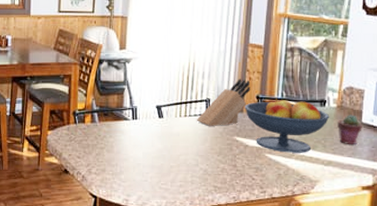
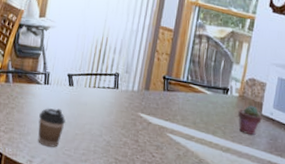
coffee cup: none [131,143,159,183] -> present [38,108,66,147]
knife block: present [196,79,251,126] -> none [104,58,159,101]
fruit bowl: present [245,97,330,153] -> none [151,80,232,137]

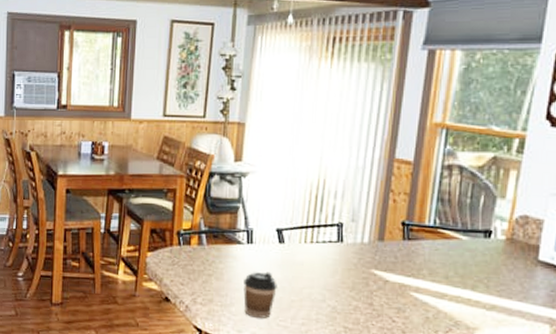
potted succulent: present [238,105,262,135] -> none [506,249,539,287]

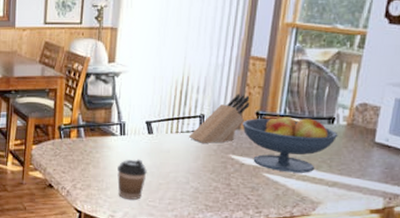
knife block: none [325,200,395,256] -> present [188,94,250,143]
fruit bowl: none [386,225,496,294] -> present [242,114,338,173]

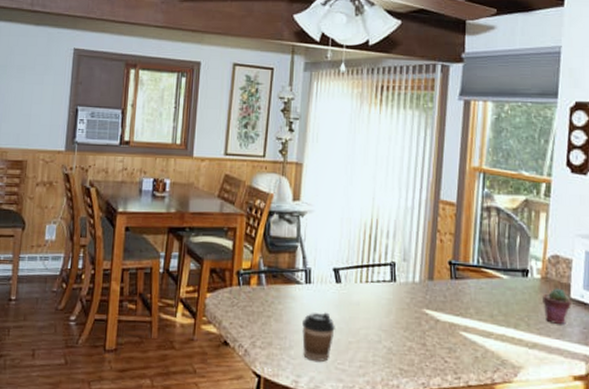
knife block: present [188,94,250,143] -> none [379,240,442,296]
fruit bowl: present [242,114,338,173] -> none [435,264,534,332]
potted succulent: none [346,133,375,165] -> present [542,288,571,324]

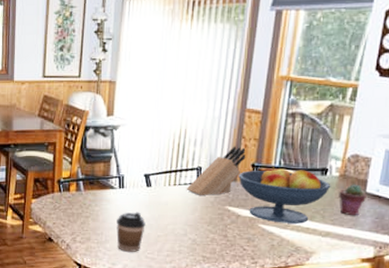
knife block: none [379,240,442,296] -> present [186,146,246,195]
fruit bowl: none [435,264,534,332] -> present [238,166,331,224]

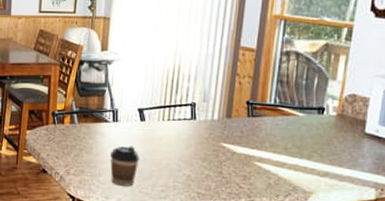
knife block: present [186,146,246,195] -> none [180,83,240,132]
fruit bowl: present [238,166,331,224] -> none [233,103,329,163]
potted succulent: present [339,184,367,215] -> none [337,124,366,156]

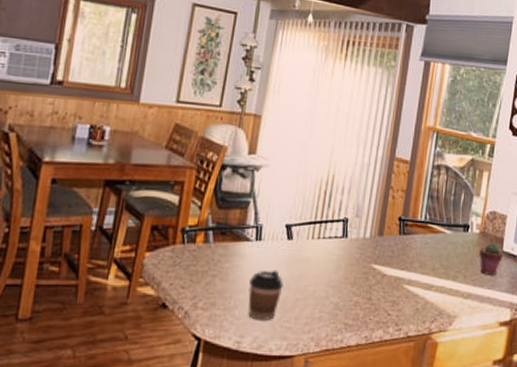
potted succulent: none [337,124,366,156] -> present [479,242,503,275]

